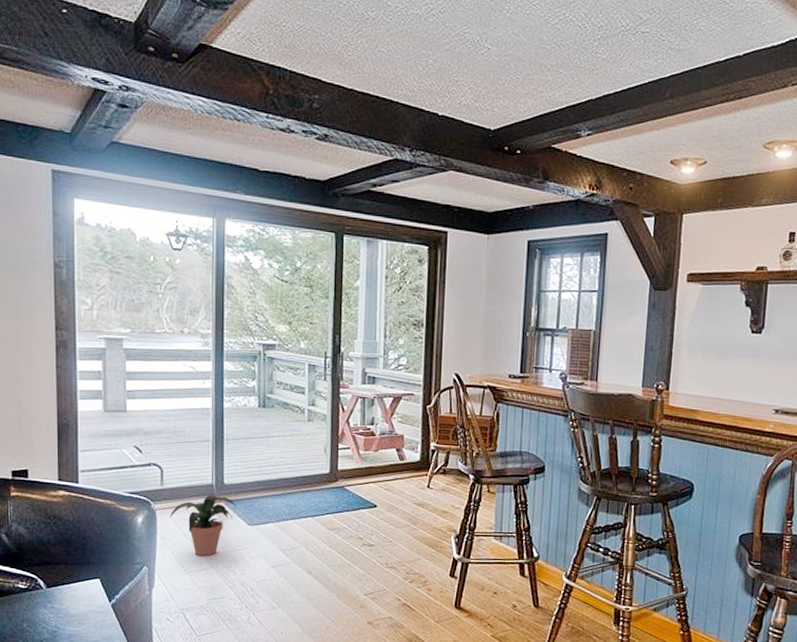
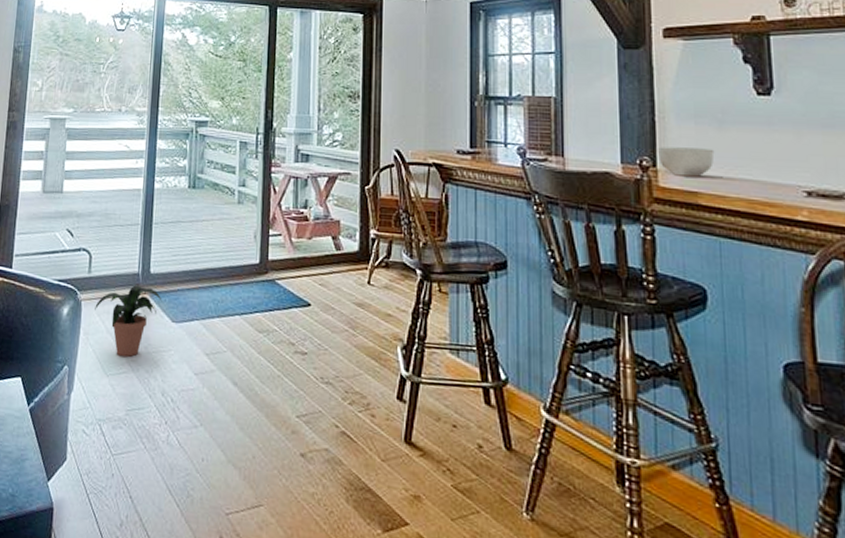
bowl: none [671,374,714,398] -> present [657,147,715,177]

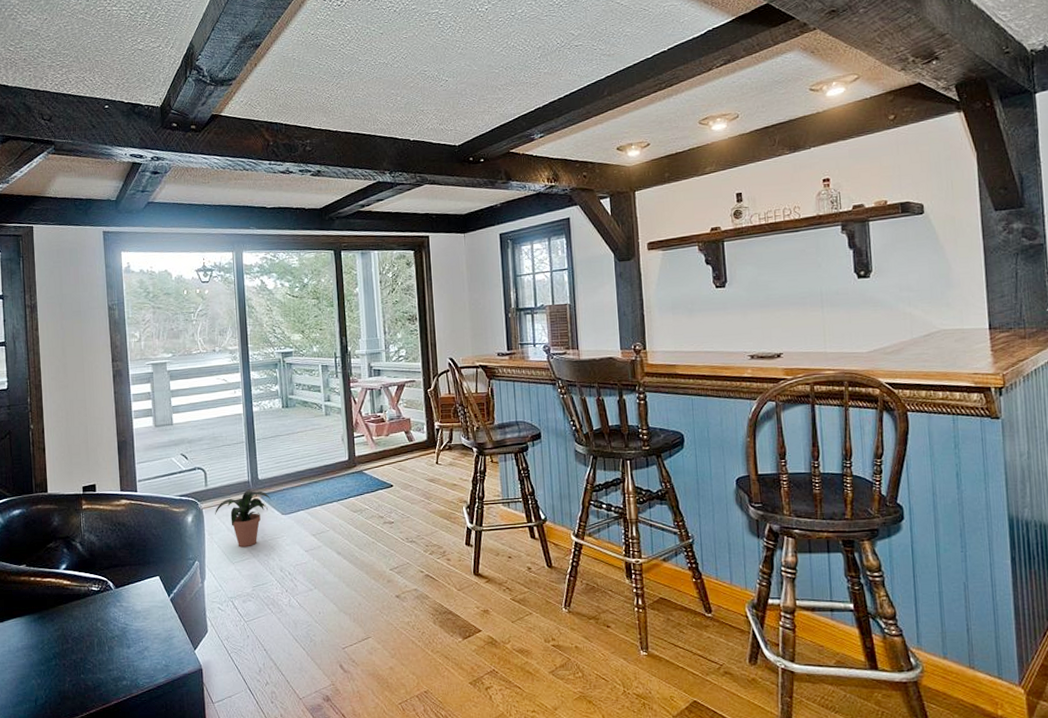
bowl: present [657,147,715,177] -> none [646,331,687,355]

